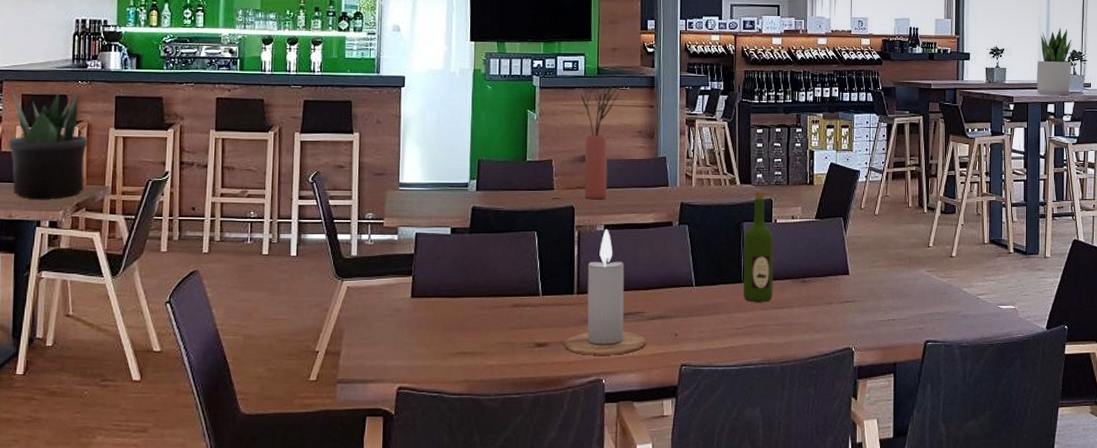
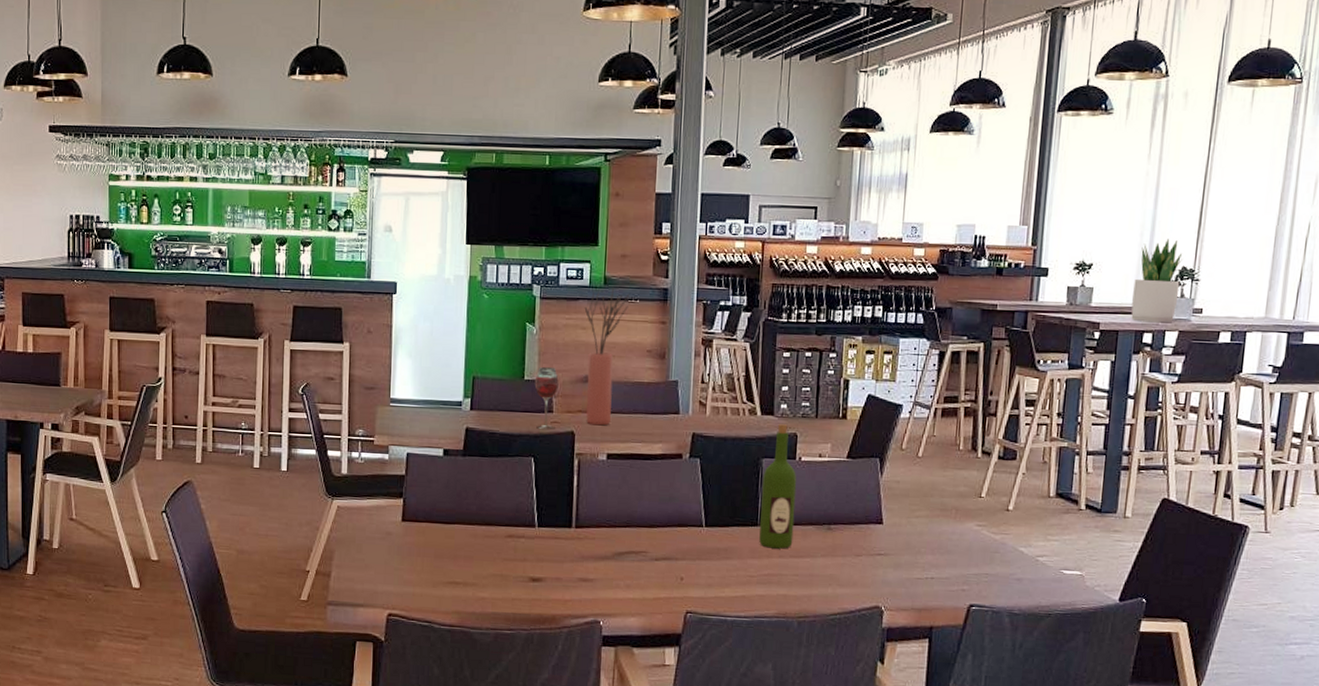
planter: present [8,89,88,199] -> none [11,287,85,401]
wineglass: none [536,148,559,206] -> present [534,366,559,431]
candle: present [564,229,647,355] -> none [560,458,650,596]

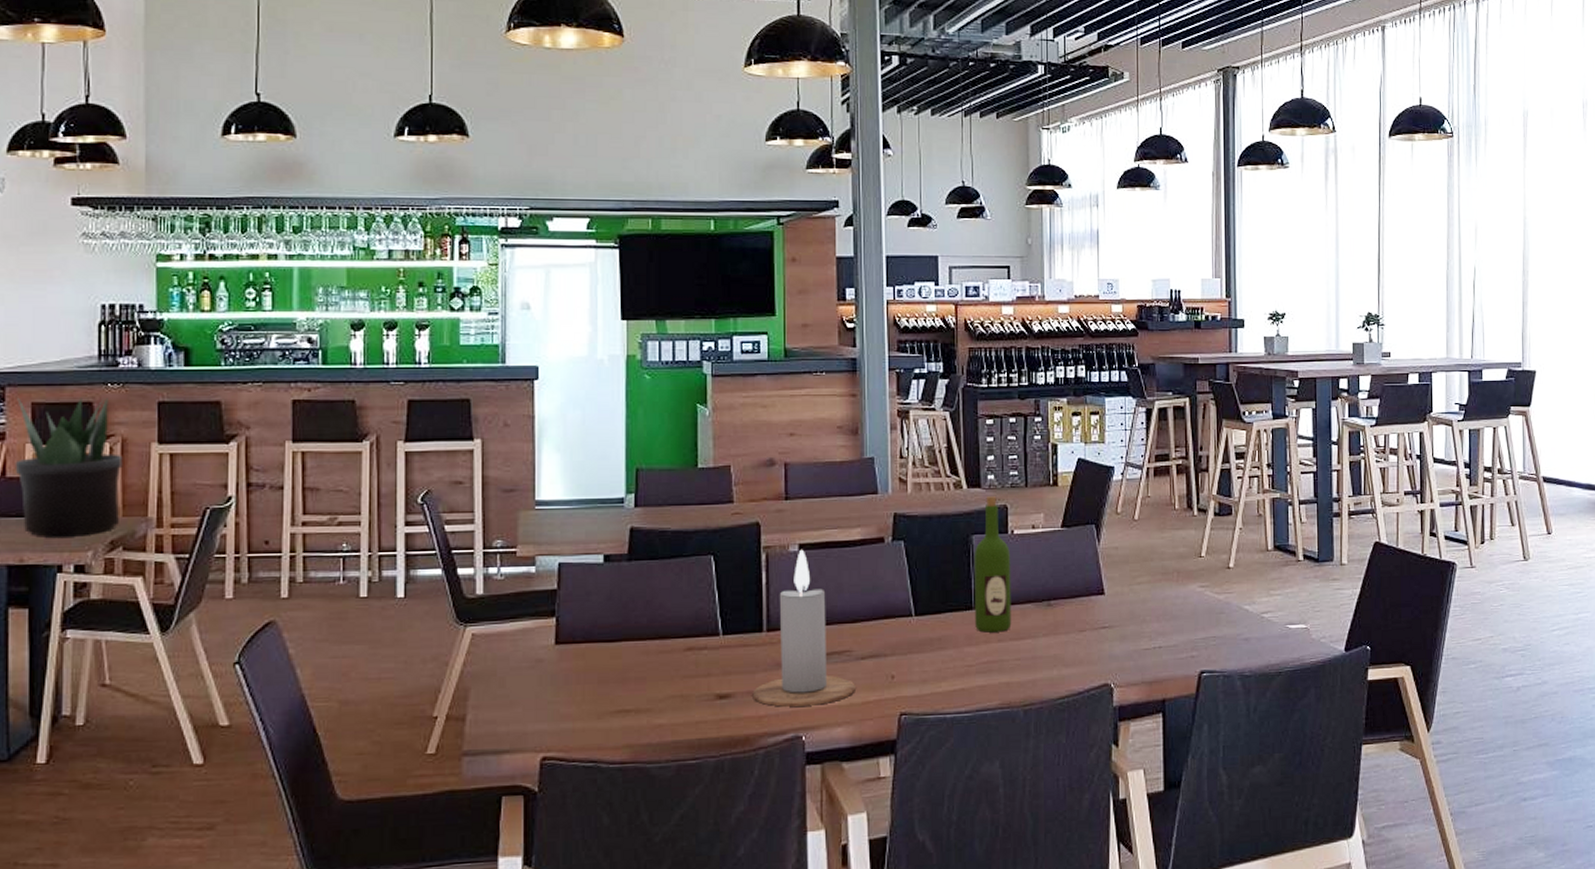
planter: none [11,287,85,401] -> present [14,397,123,538]
wineglass: present [534,366,559,431] -> none [710,451,738,524]
candle: none [560,458,650,596] -> present [752,549,857,707]
vase: present [584,288,630,426] -> none [763,360,815,514]
planter: present [1131,239,1182,323] -> none [1325,286,1368,368]

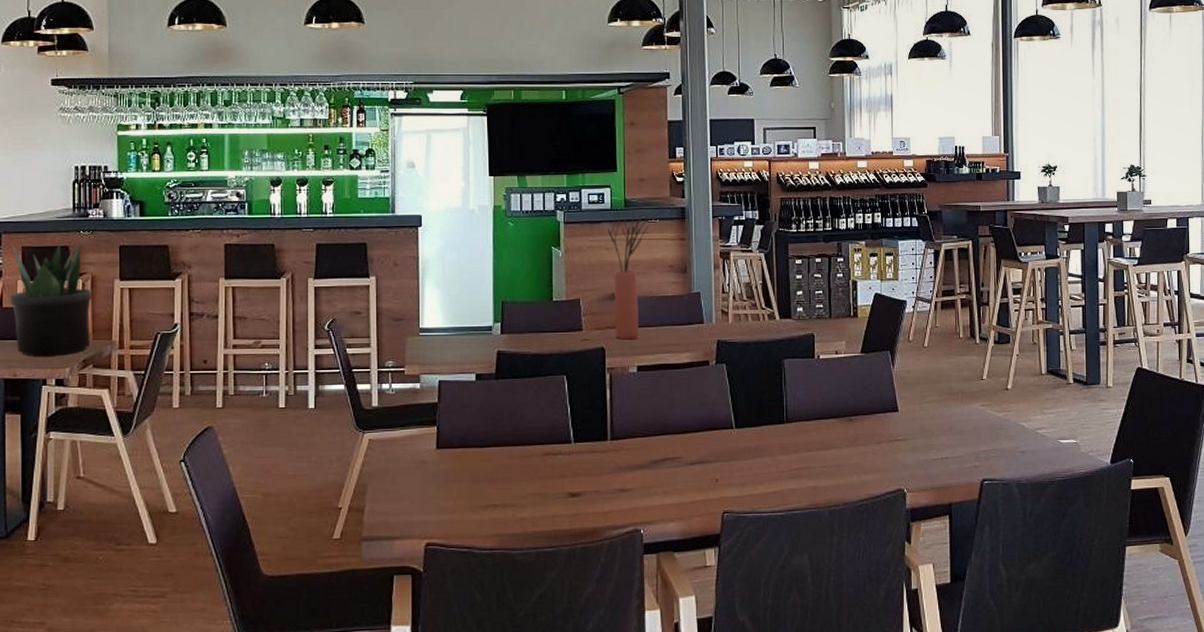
candle: present [752,549,857,707] -> none [599,370,687,504]
vase: none [763,360,815,514] -> present [607,209,650,340]
wine bottle: present [973,496,1012,633] -> none [785,326,818,443]

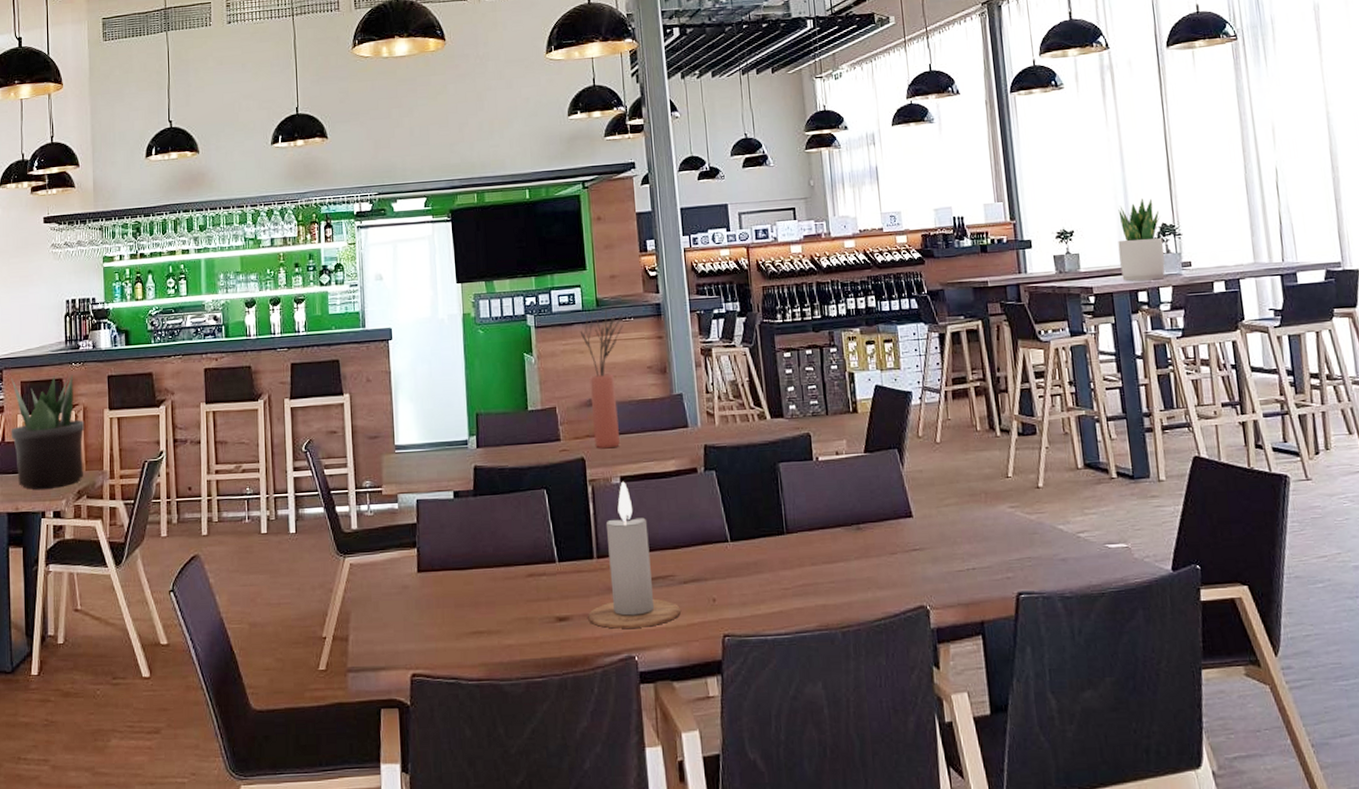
candle: none [599,370,687,504] -> present [588,481,682,629]
planter: none [1093,142,1130,214] -> present [1118,198,1165,282]

